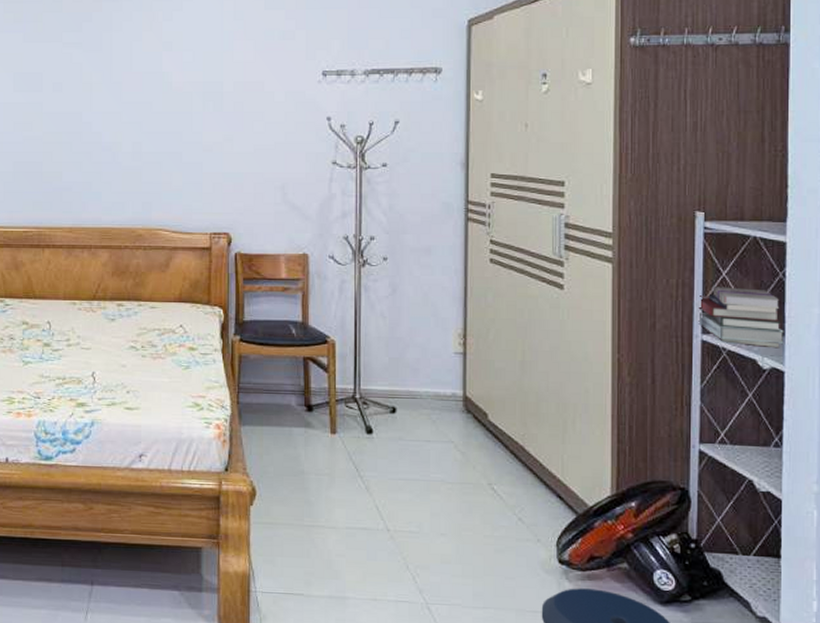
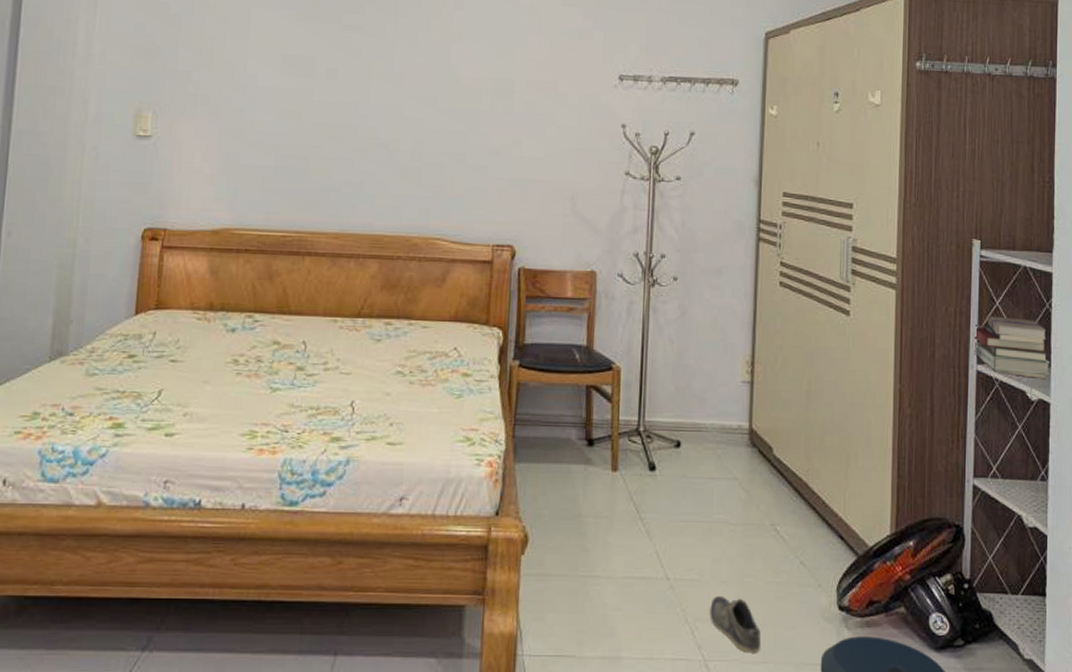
shoe: none [430,547,482,599] -> present [710,596,762,653]

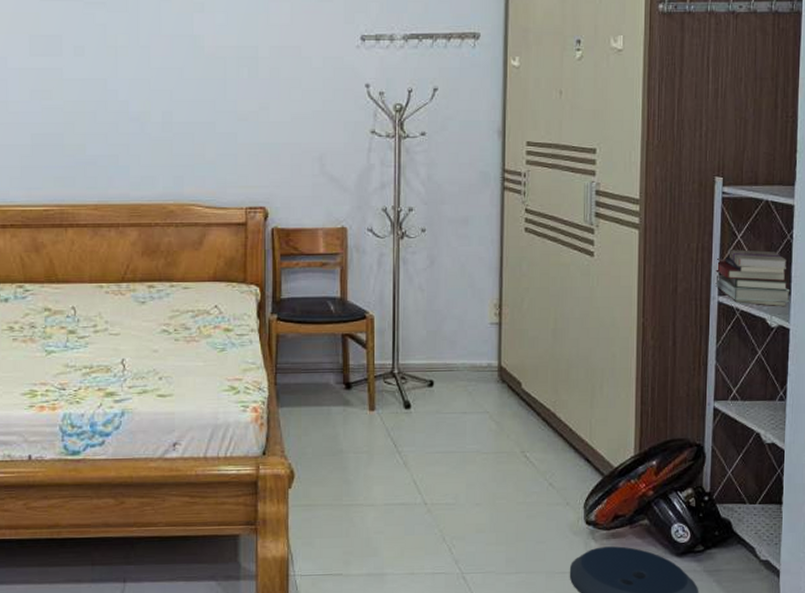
shoe: present [710,596,762,653] -> none [465,517,514,565]

